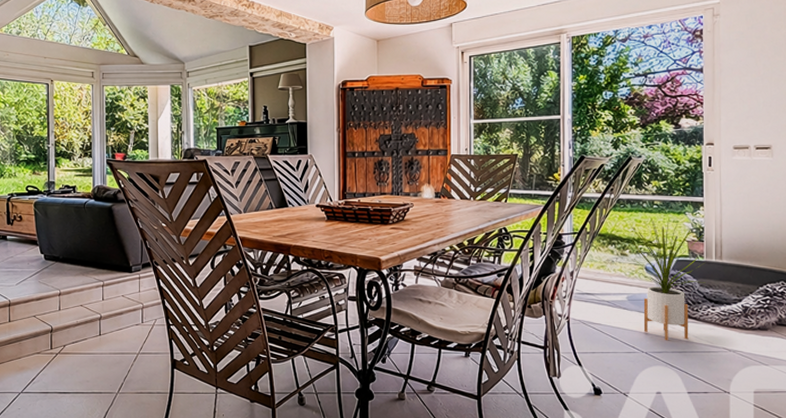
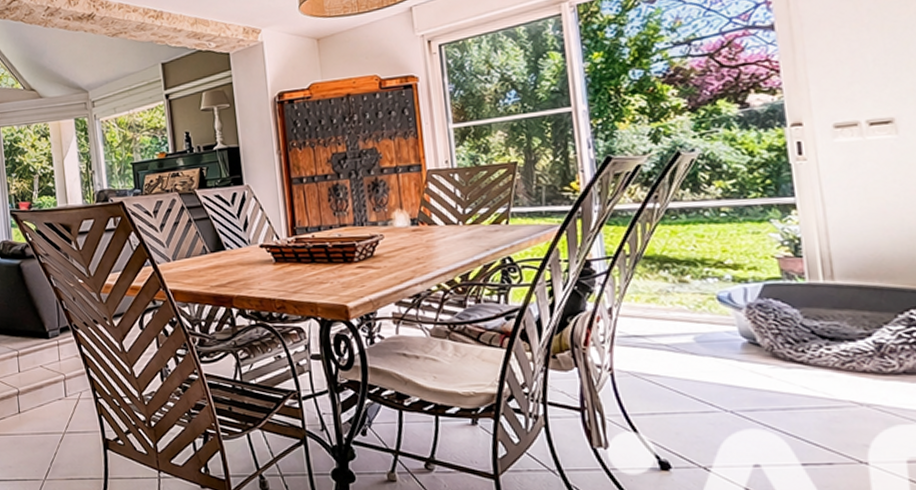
house plant: present [631,217,706,341] -> none [689,229,812,395]

